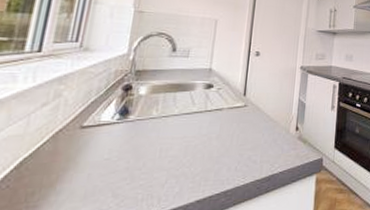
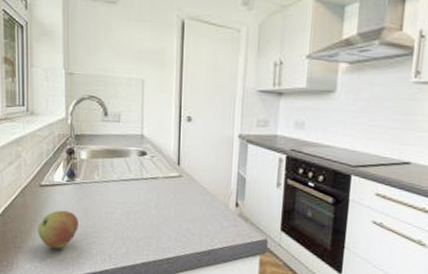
apple: none [66,153,126,201] -> present [38,210,78,249]

